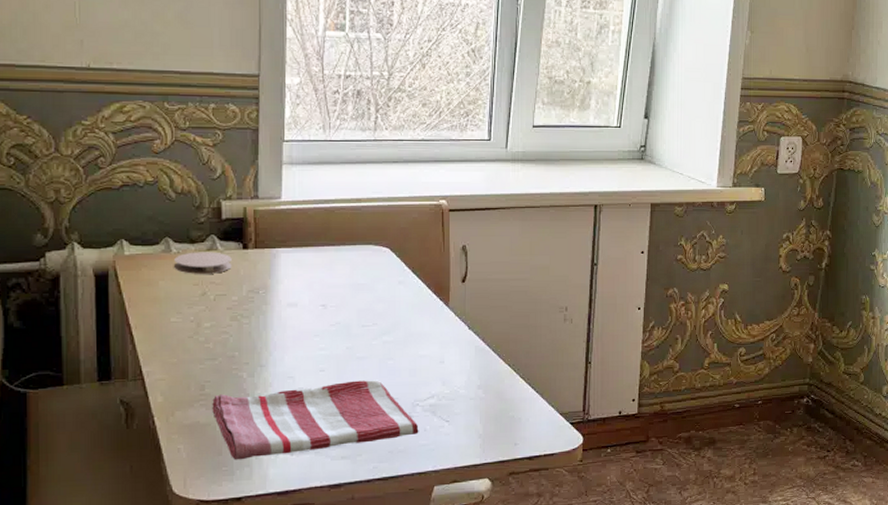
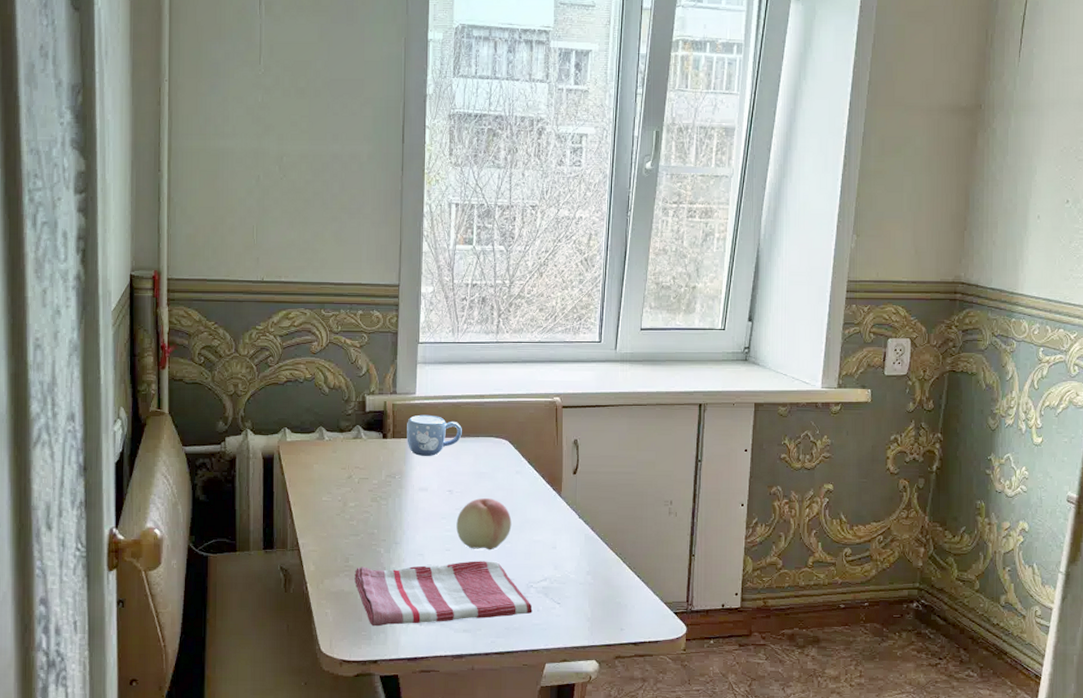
coaster: present [174,252,232,274] -> none [326,440,373,460]
mug: none [271,221,336,268] -> present [407,414,462,456]
fruit: none [331,312,394,369] -> present [456,498,512,551]

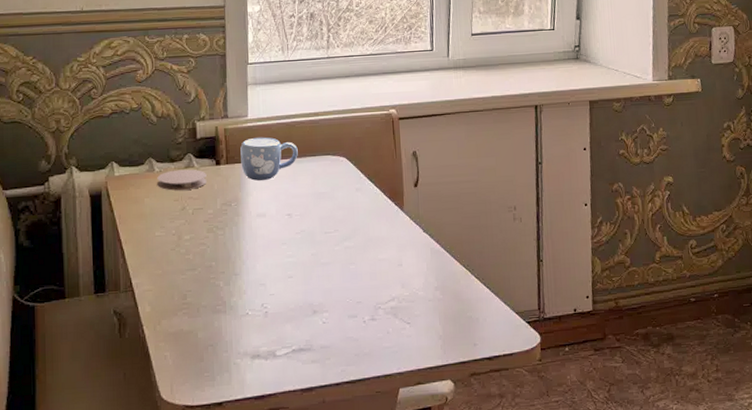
coaster: none [326,440,373,460] -> present [157,169,207,191]
dish towel: present [355,561,533,627] -> none [193,284,382,366]
fruit: present [456,498,512,551] -> none [297,219,355,274]

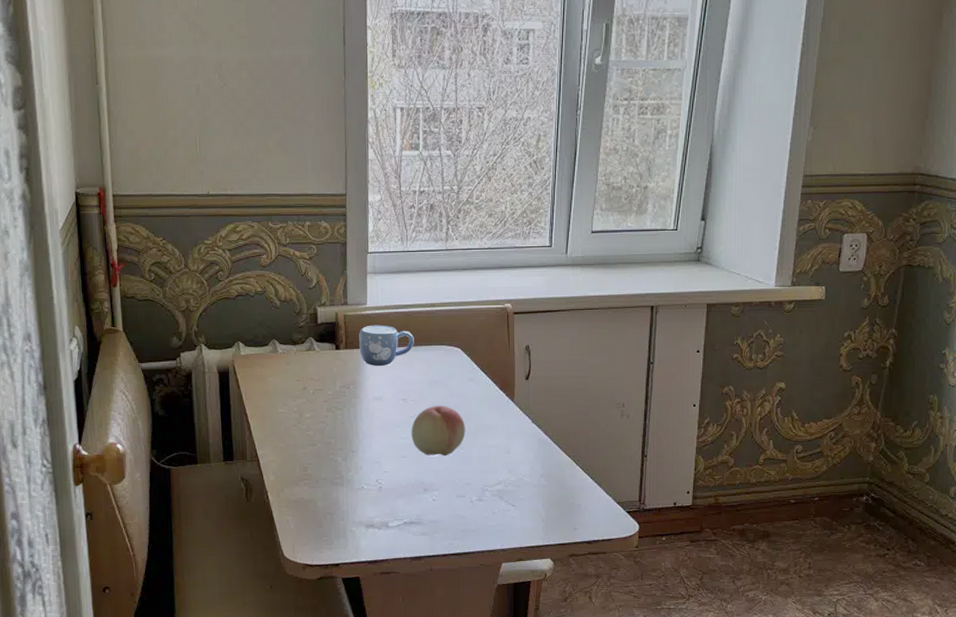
coaster: present [157,169,207,191] -> none [280,352,327,371]
fruit: none [297,219,355,274] -> present [411,406,466,456]

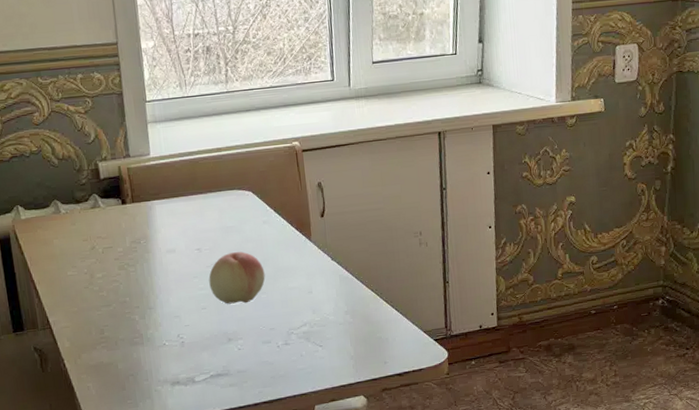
mug: present [359,325,414,366] -> none [145,174,204,218]

